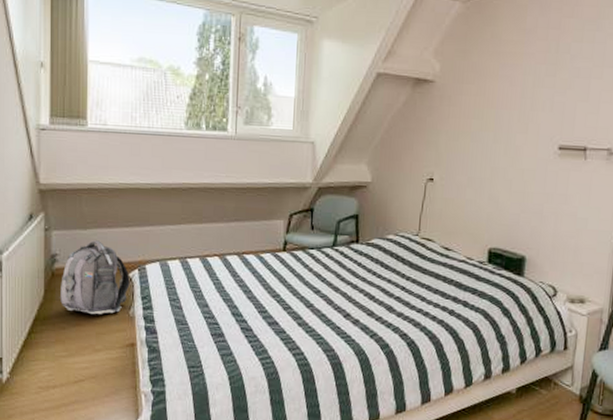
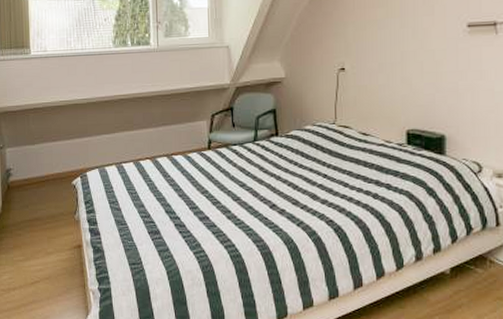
backpack: present [59,240,130,315] -> none [15,154,74,221]

